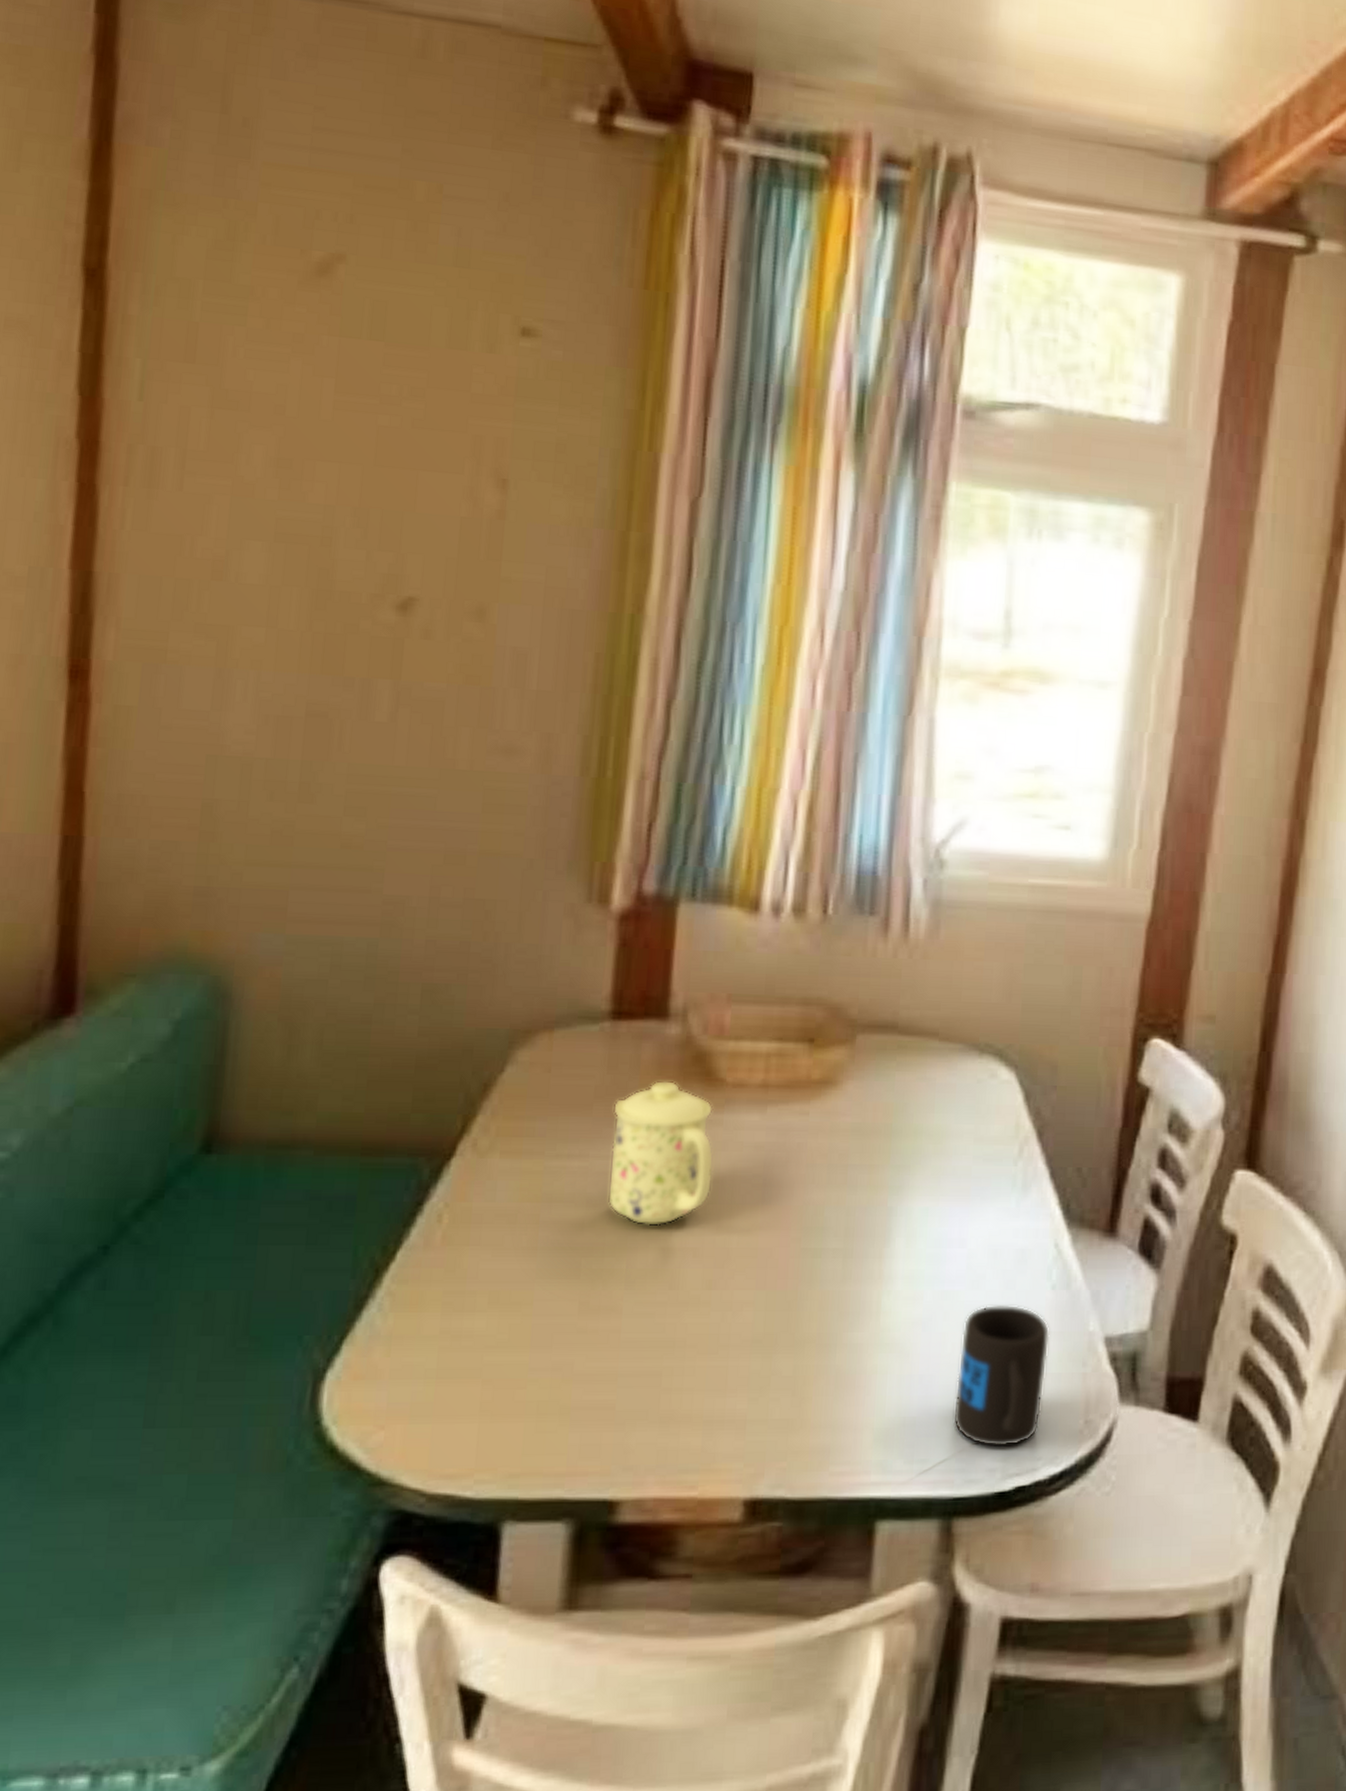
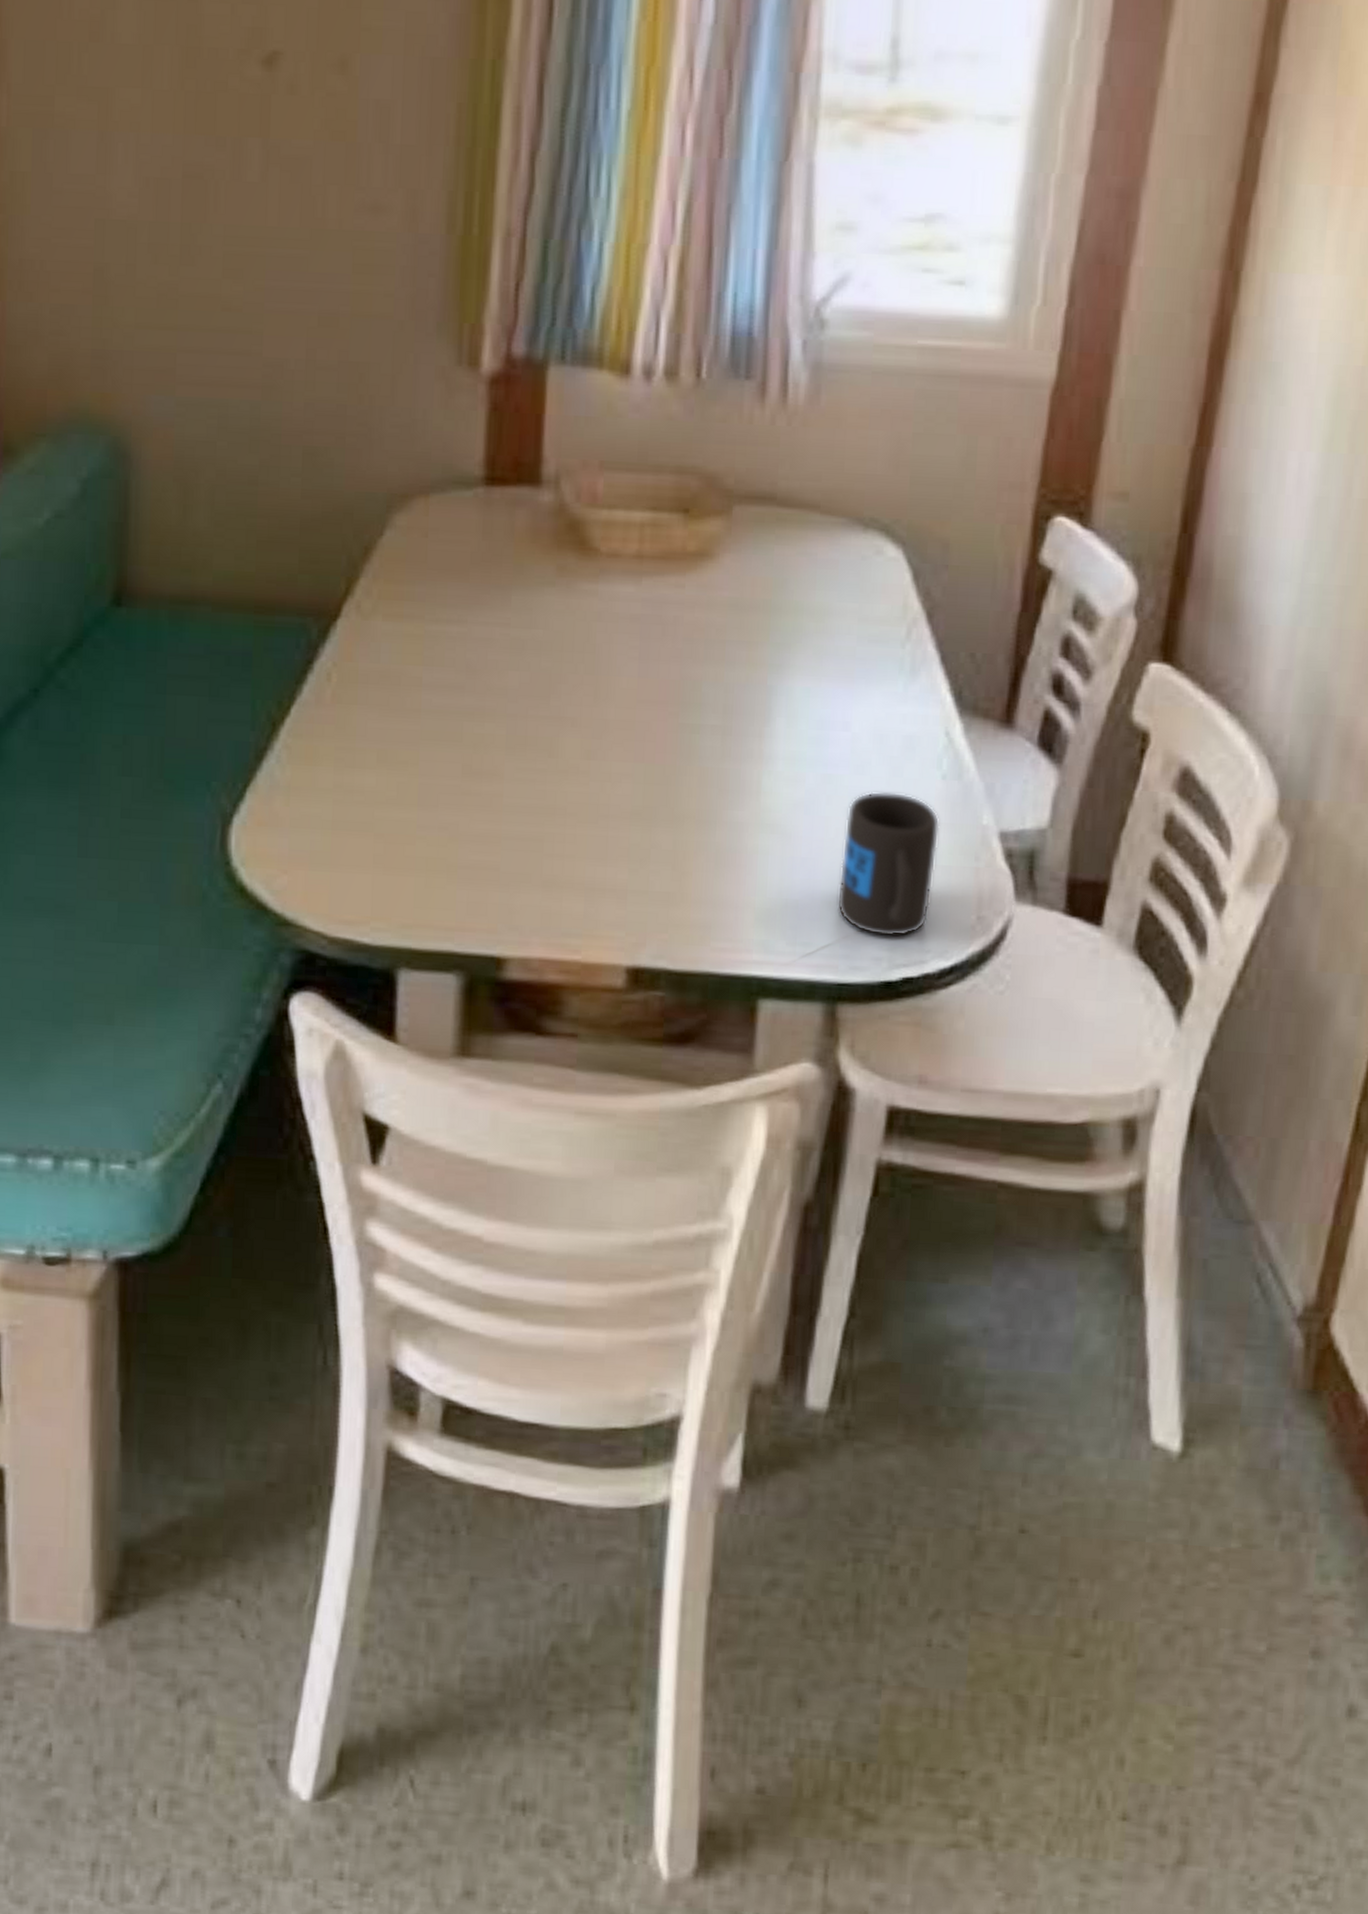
mug: present [607,1080,714,1226] -> none [486,548,590,694]

